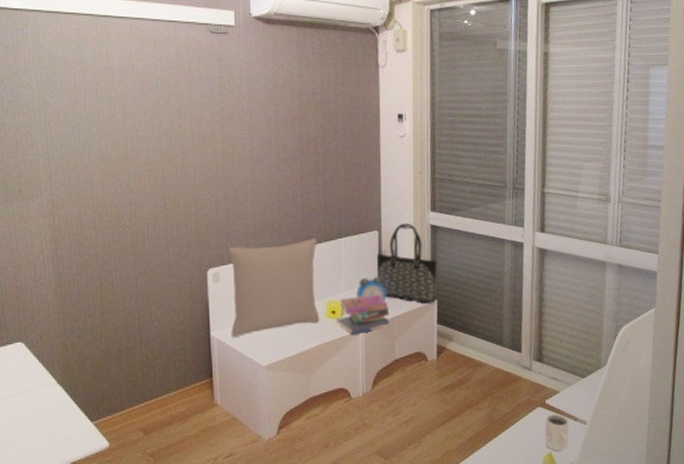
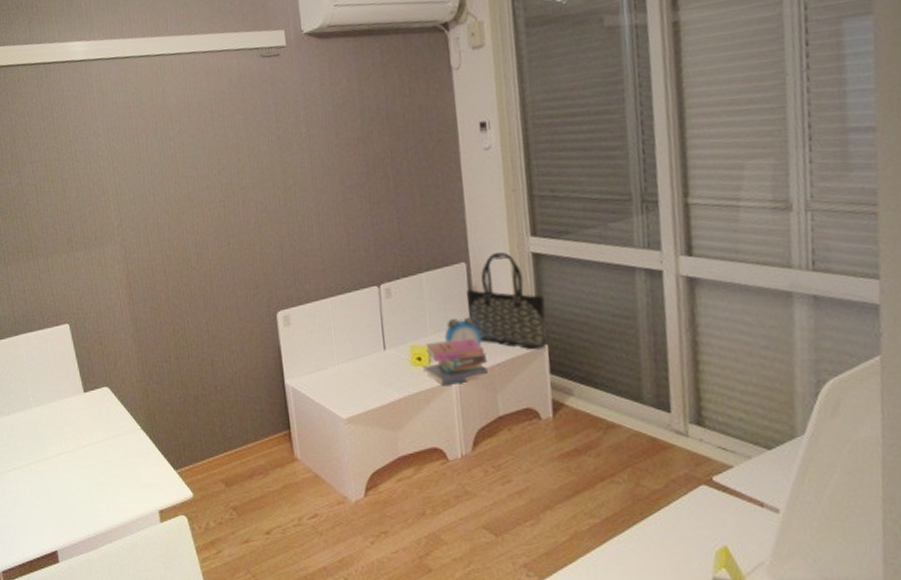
pillow: present [229,238,320,337] -> none [297,274,404,386]
mug: present [544,414,569,451] -> none [714,496,753,546]

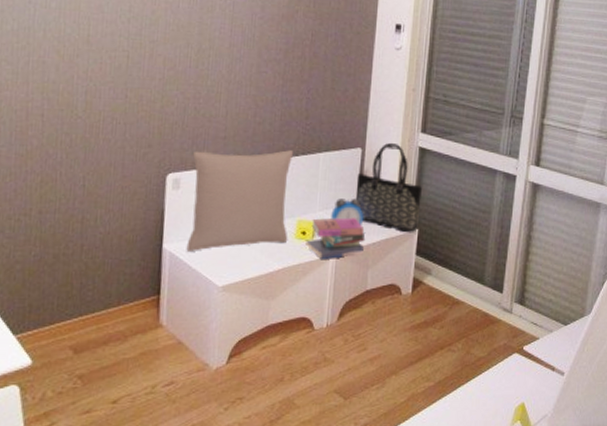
pillow: none [297,274,404,386] -> present [186,150,293,251]

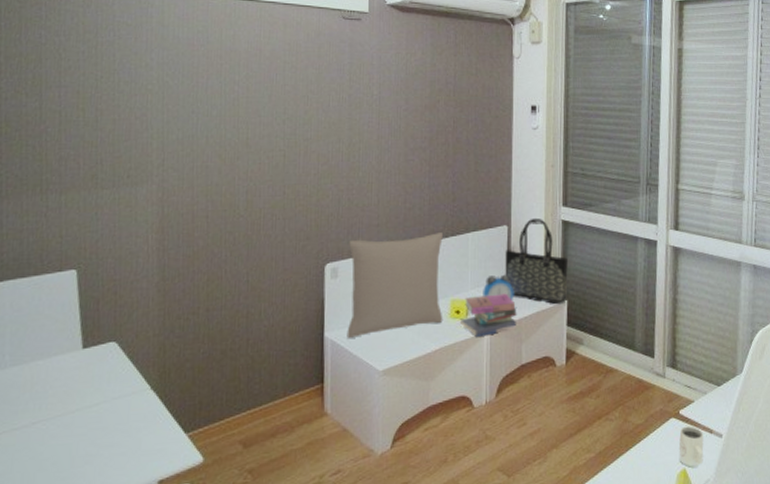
mug: none [518,362,545,402] -> present [678,425,704,468]

